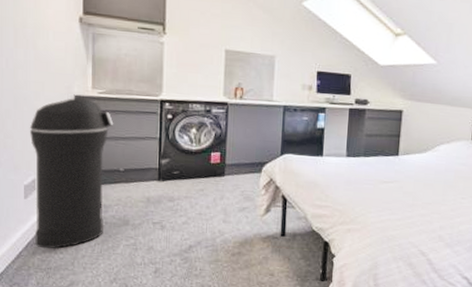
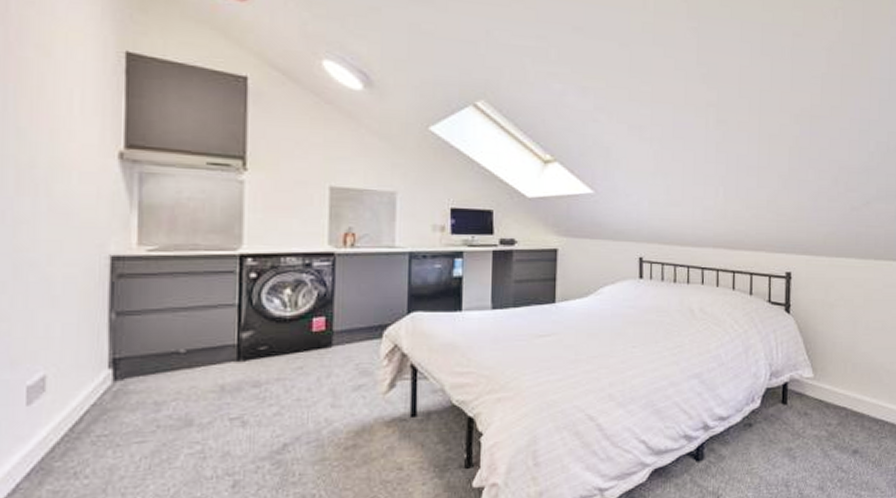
trash can: present [30,97,114,249] -> none [38,258,171,475]

